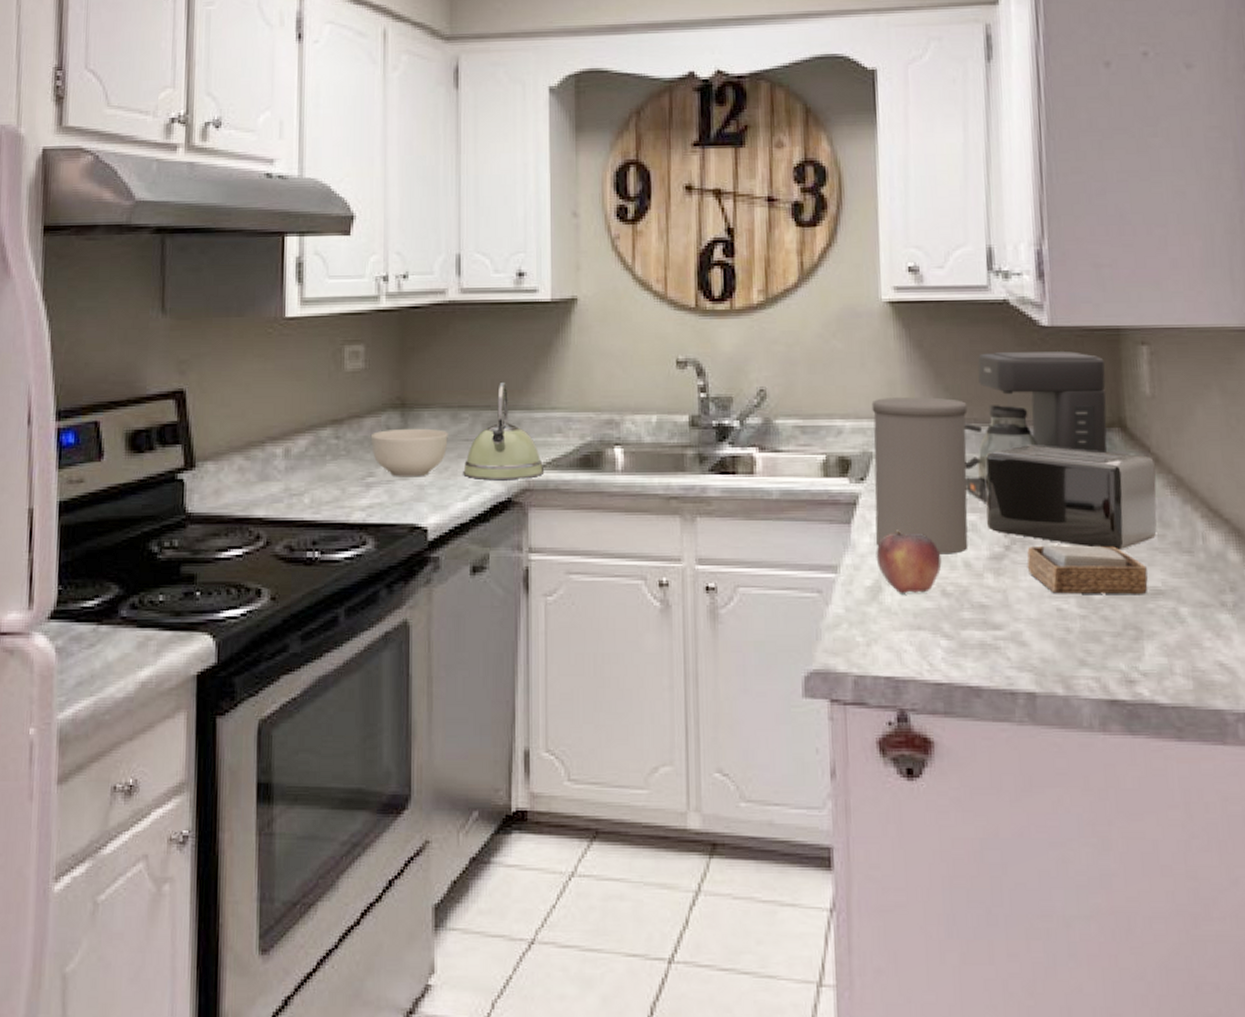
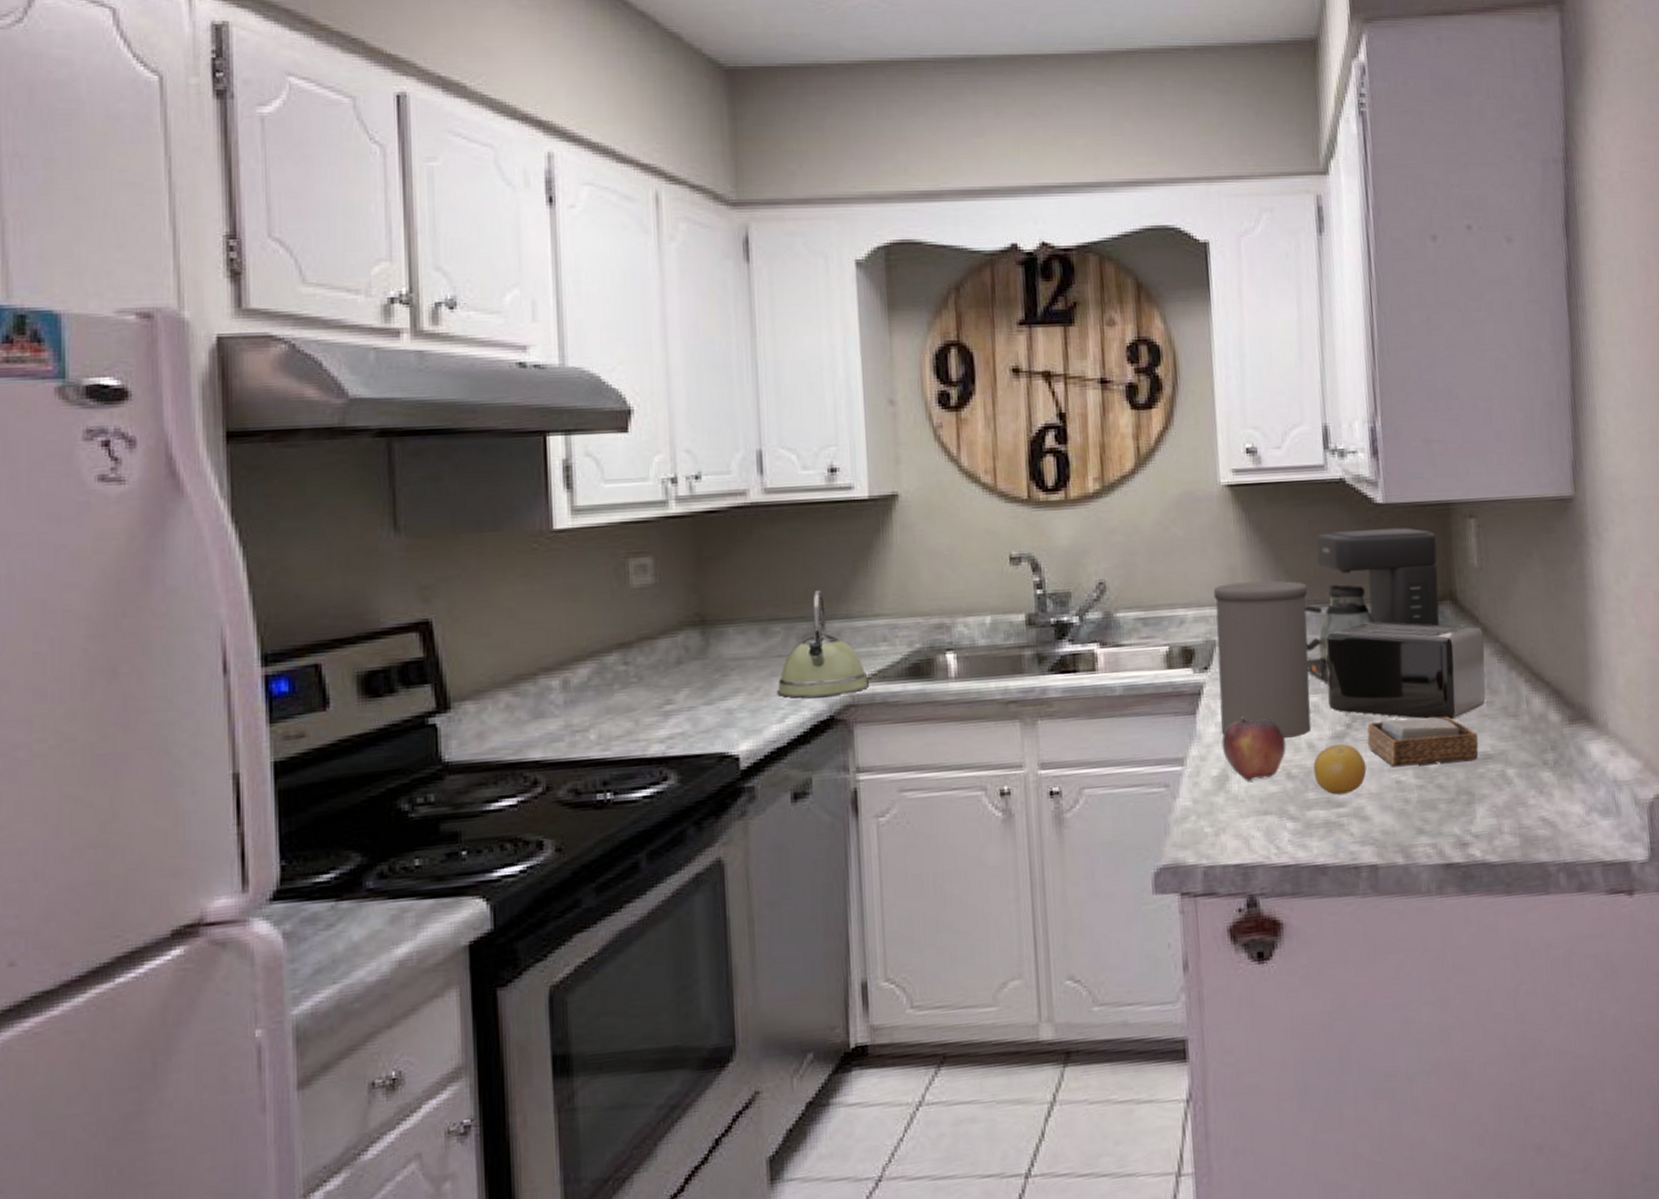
bowl: present [370,428,448,477] -> none [666,646,758,703]
fruit: none [969,566,1026,617] -> present [1313,744,1367,795]

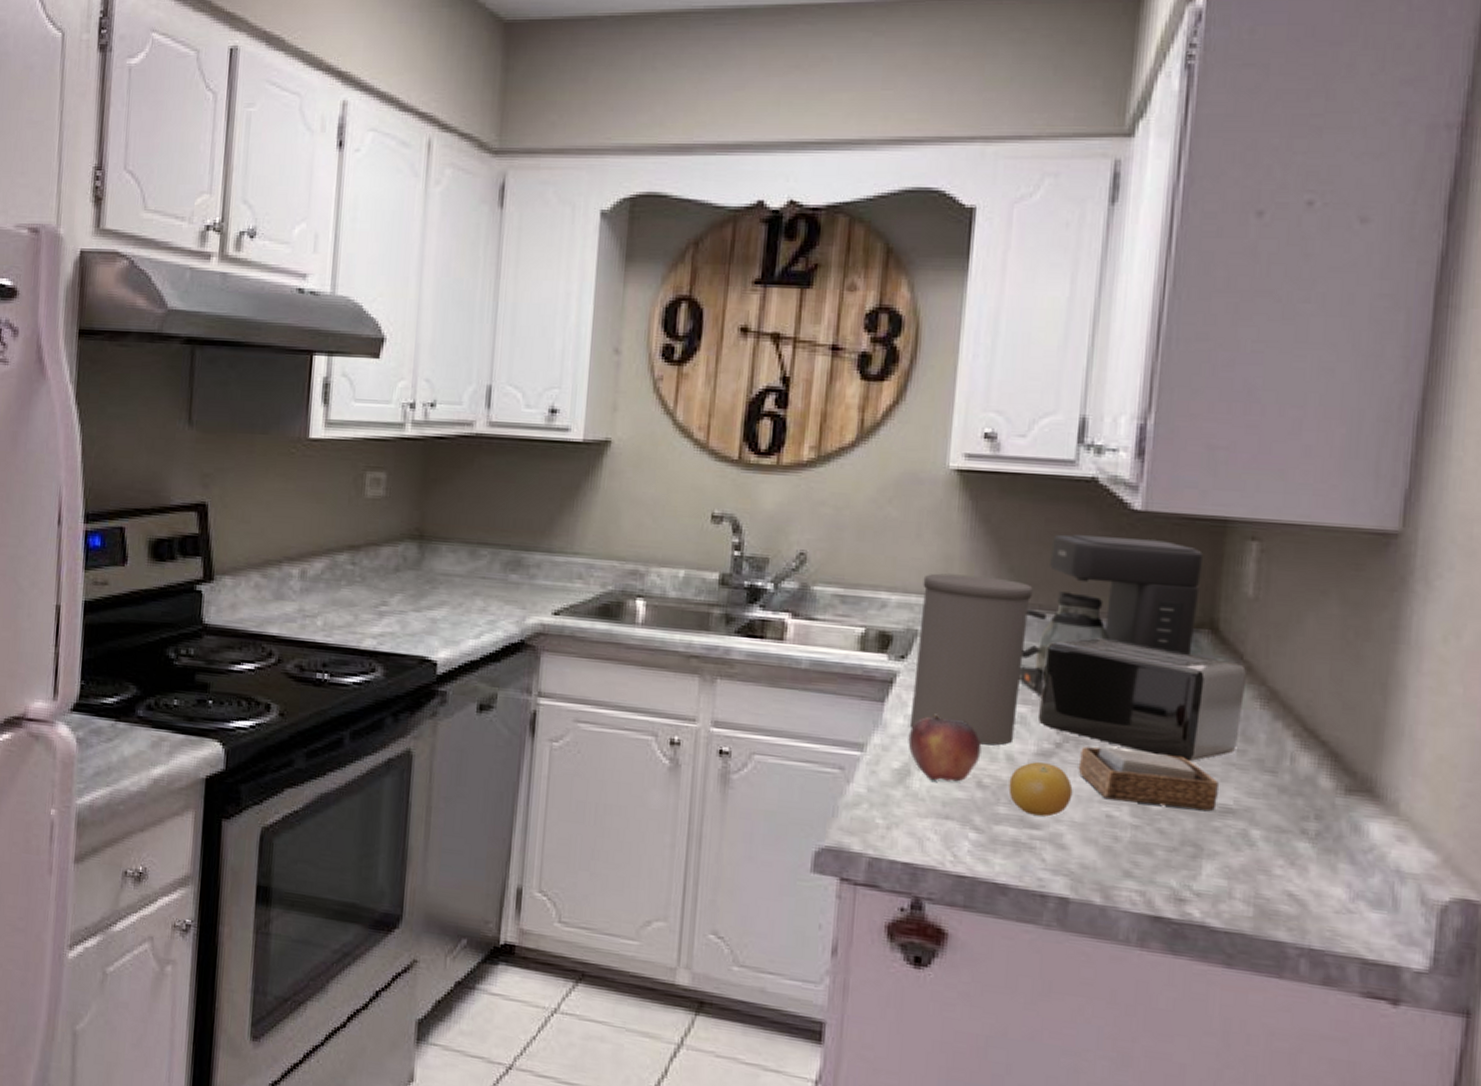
kettle: present [777,589,870,698] -> none [477,521,561,623]

